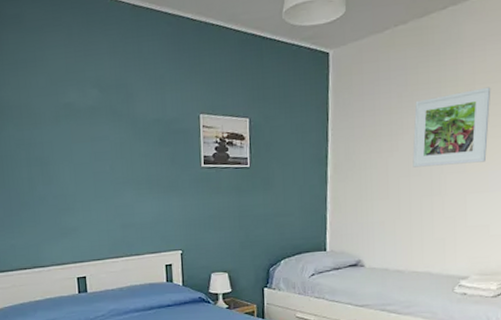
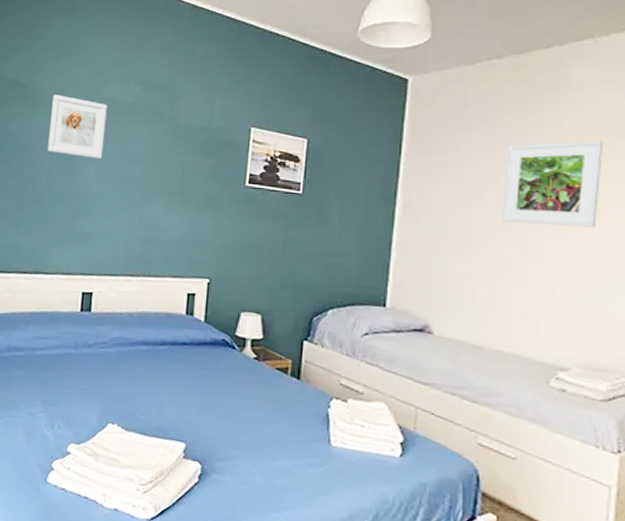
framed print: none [19,106,74,161] -> present [47,94,108,160]

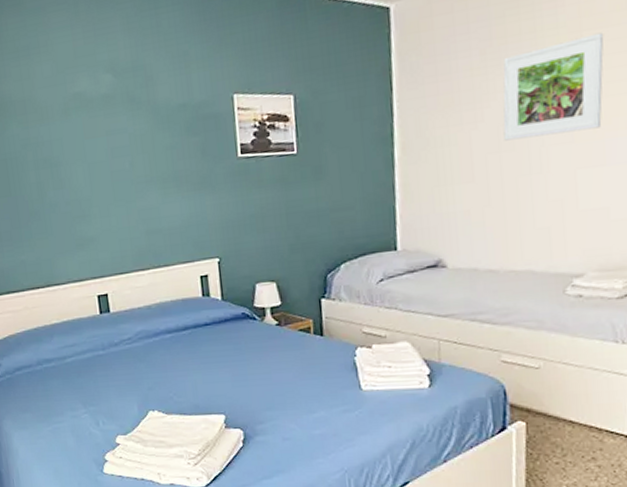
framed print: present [47,94,108,160] -> none [23,100,88,163]

